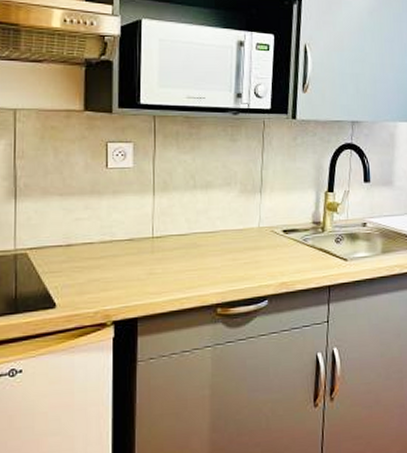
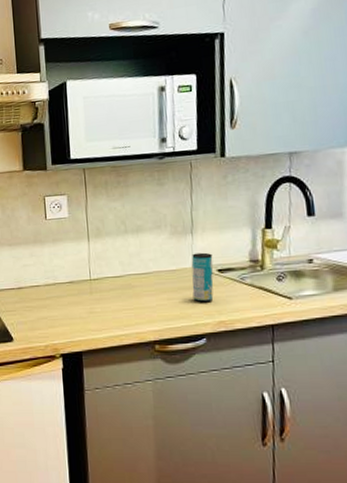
beverage can: none [257,212,279,264] -> present [191,252,214,303]

